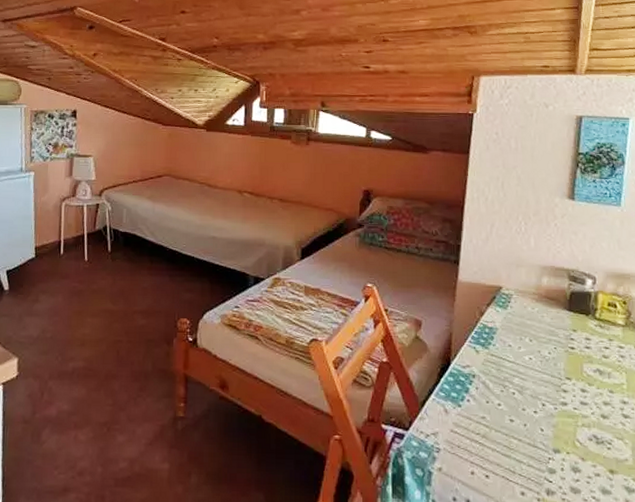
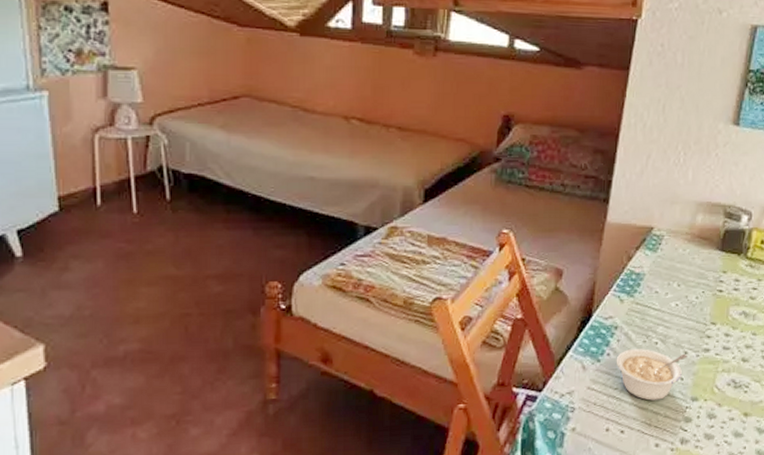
legume: none [476,397,545,449] -> present [616,349,687,401]

